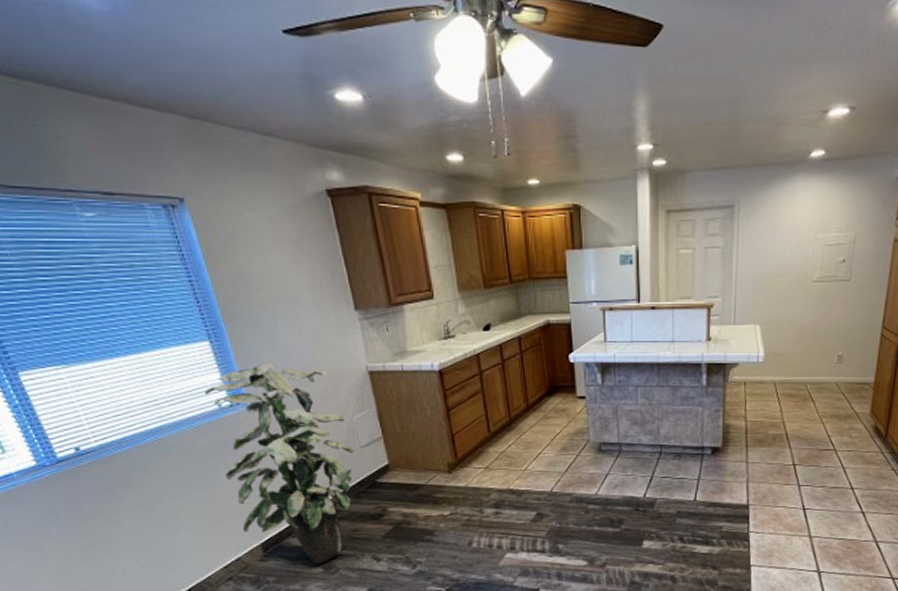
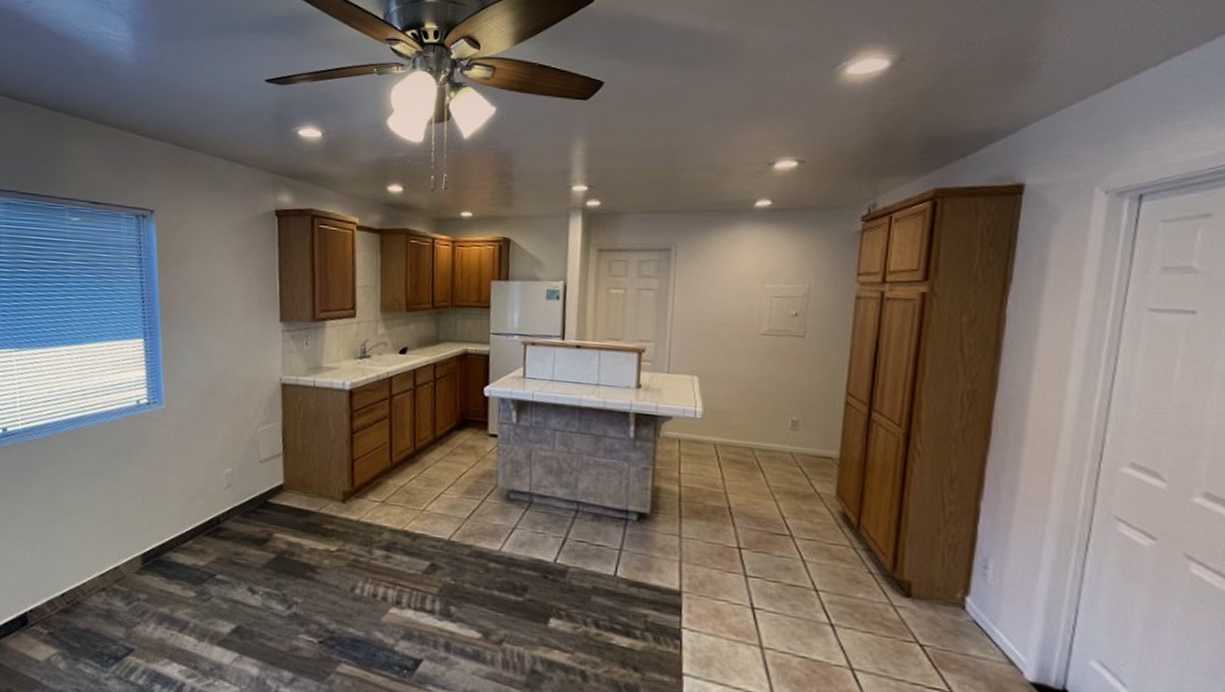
indoor plant: present [204,363,354,565] -> none [126,364,252,588]

